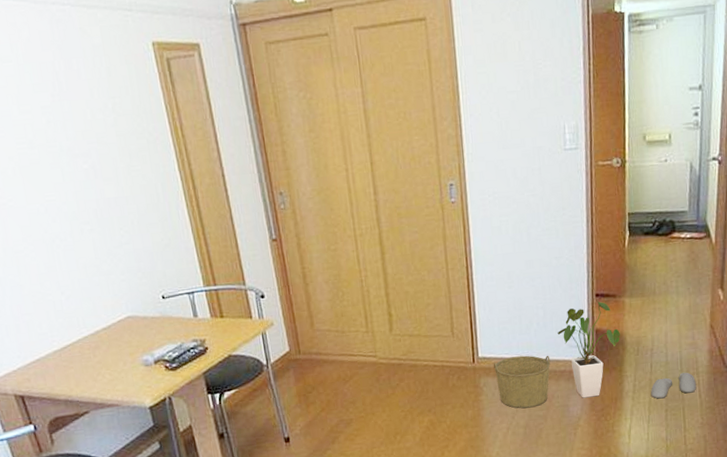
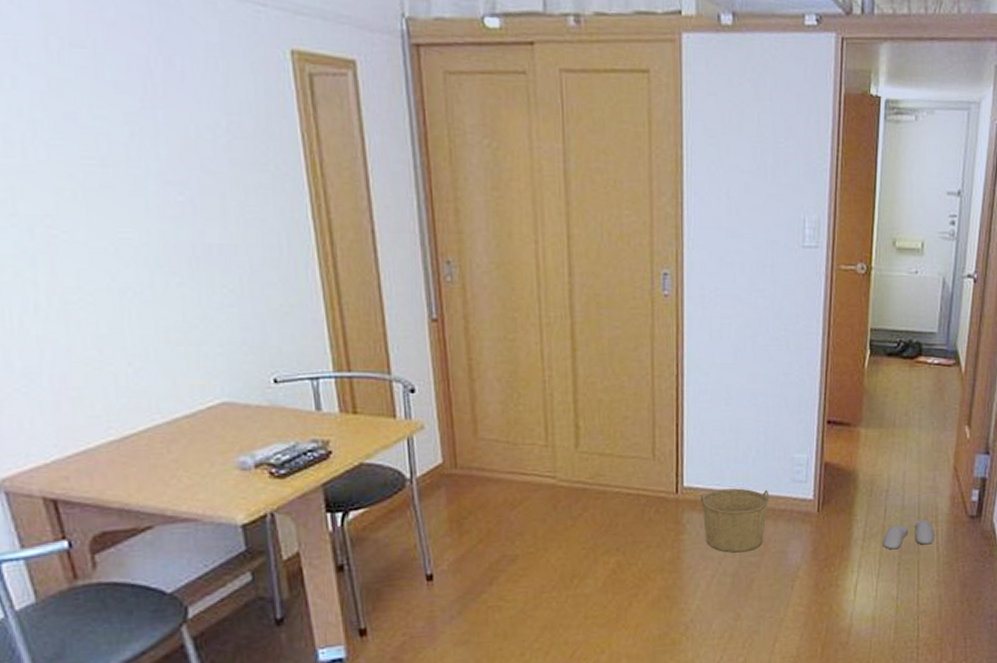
house plant: present [557,300,620,398] -> none [779,428,852,544]

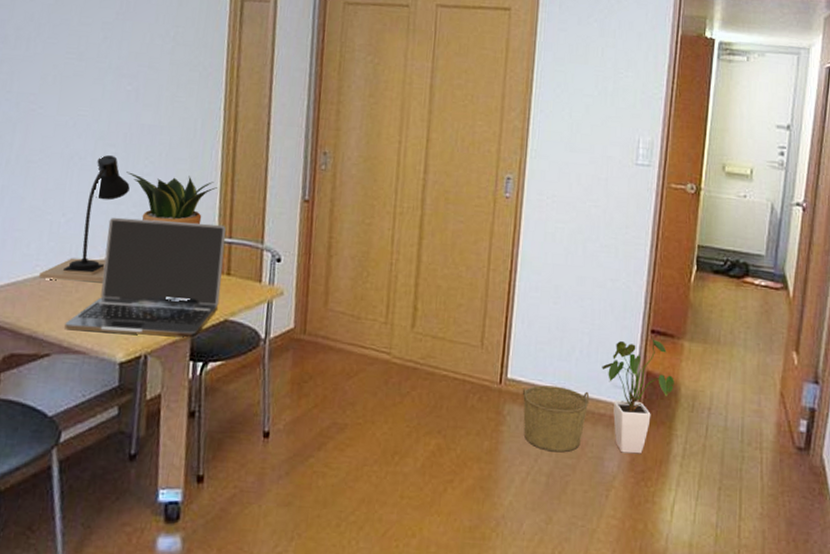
desk lamp: none [115,285,210,442] -> present [39,154,130,282]
laptop: none [163,357,350,497] -> present [64,217,226,338]
potted plant: none [201,303,322,362] -> present [126,172,218,225]
house plant: none [779,428,852,544] -> present [602,337,674,454]
slippers: present [883,520,935,550] -> none [703,444,759,473]

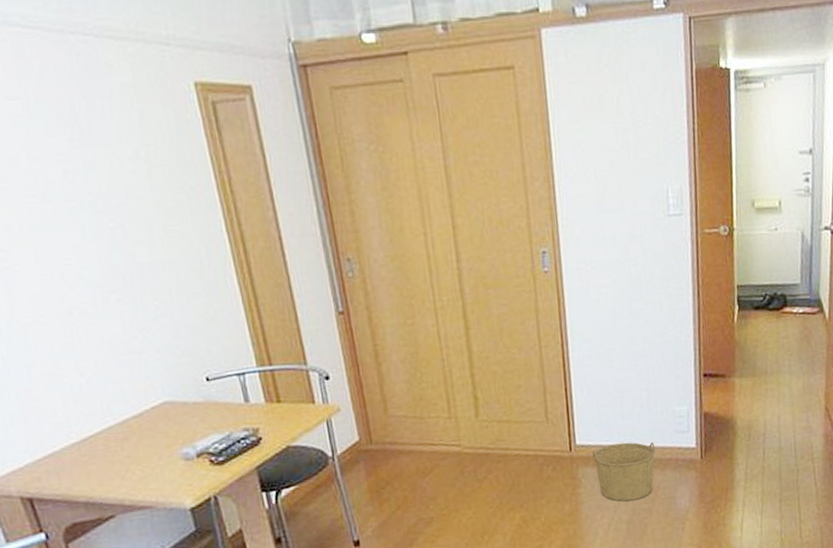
desk lamp: present [39,154,130,282] -> none [76,302,149,444]
laptop: present [64,217,226,338] -> none [120,353,277,489]
potted plant: present [126,172,218,225] -> none [138,309,243,365]
house plant: present [602,337,674,454] -> none [662,381,731,489]

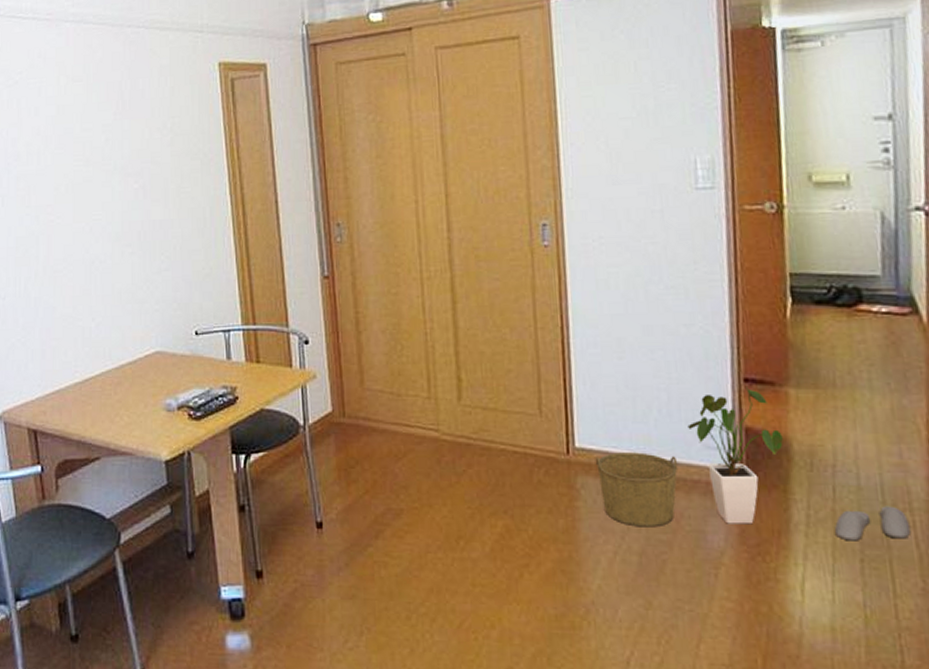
house plant: none [662,381,731,489] -> present [687,387,783,525]
slippers: none [764,458,812,488] -> present [835,506,911,541]

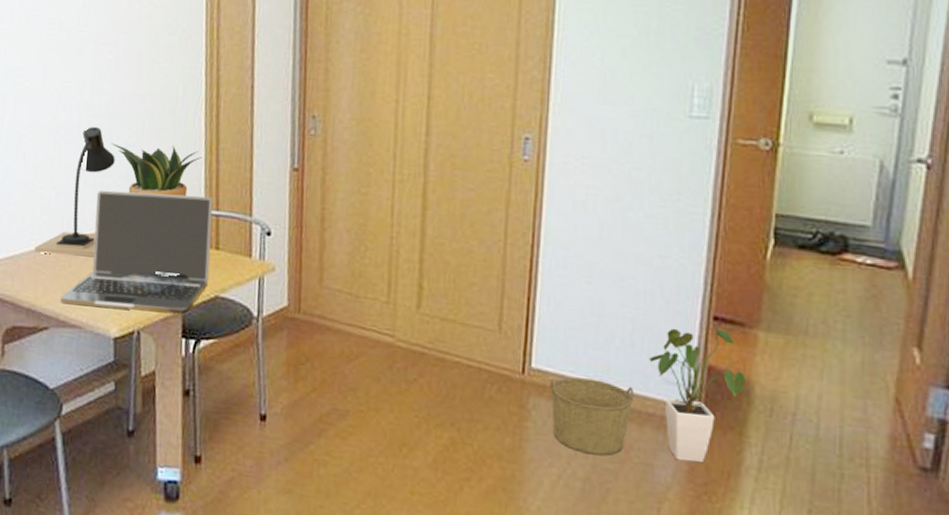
desk lamp: none [79,255,150,384] -> present [34,126,115,256]
laptop: none [109,312,253,432] -> present [60,190,213,314]
potted plant: none [145,266,235,317] -> present [111,143,202,197]
slippers: present [835,506,911,541] -> none [787,459,865,494]

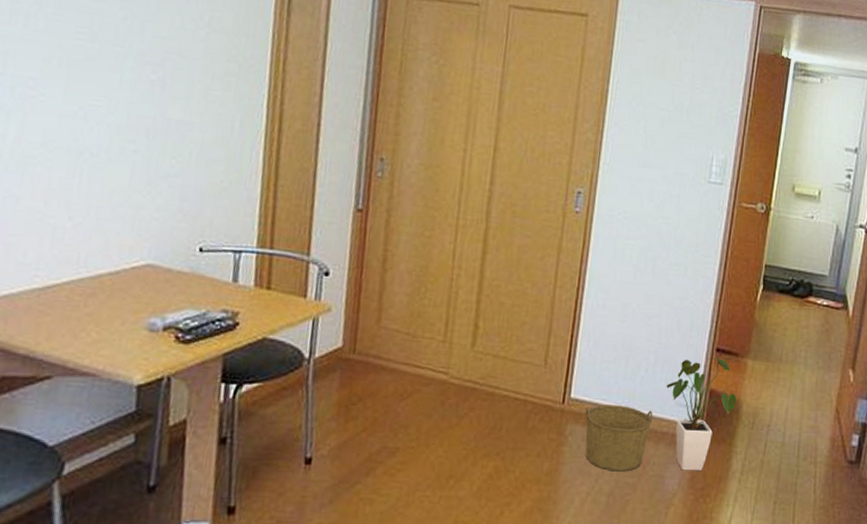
desk lamp: present [34,126,115,256] -> none [38,152,153,296]
laptop: present [60,190,213,314] -> none [70,222,267,357]
potted plant: present [111,143,202,197] -> none [149,172,258,234]

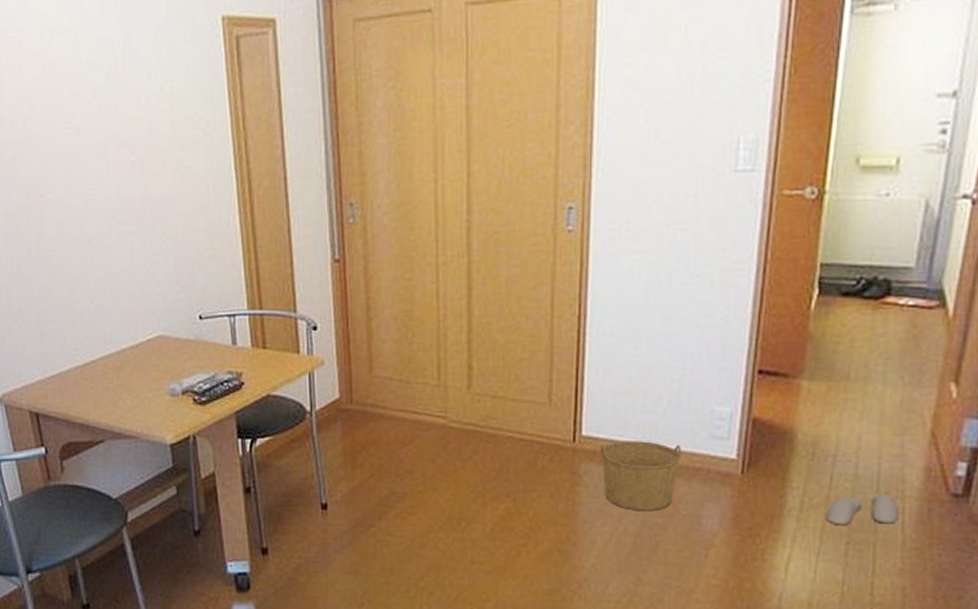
house plant: present [666,356,737,472] -> none [696,379,789,510]
slippers: none [760,459,813,487] -> present [826,493,900,526]

